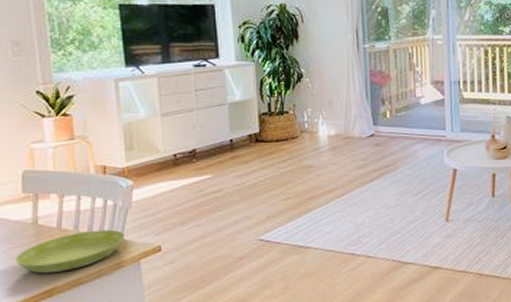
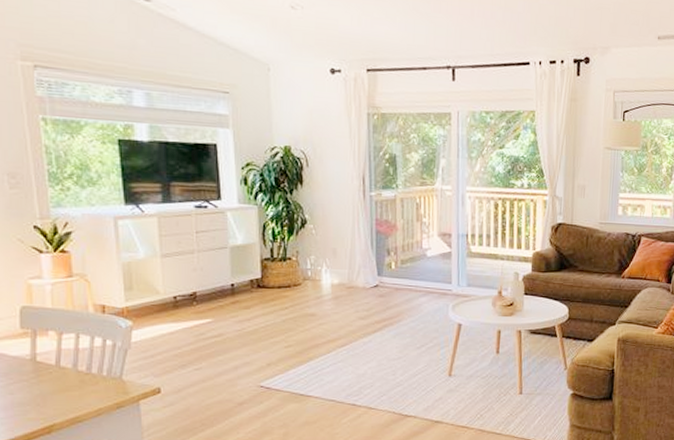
saucer: present [15,229,125,274] -> none [13,369,124,410]

